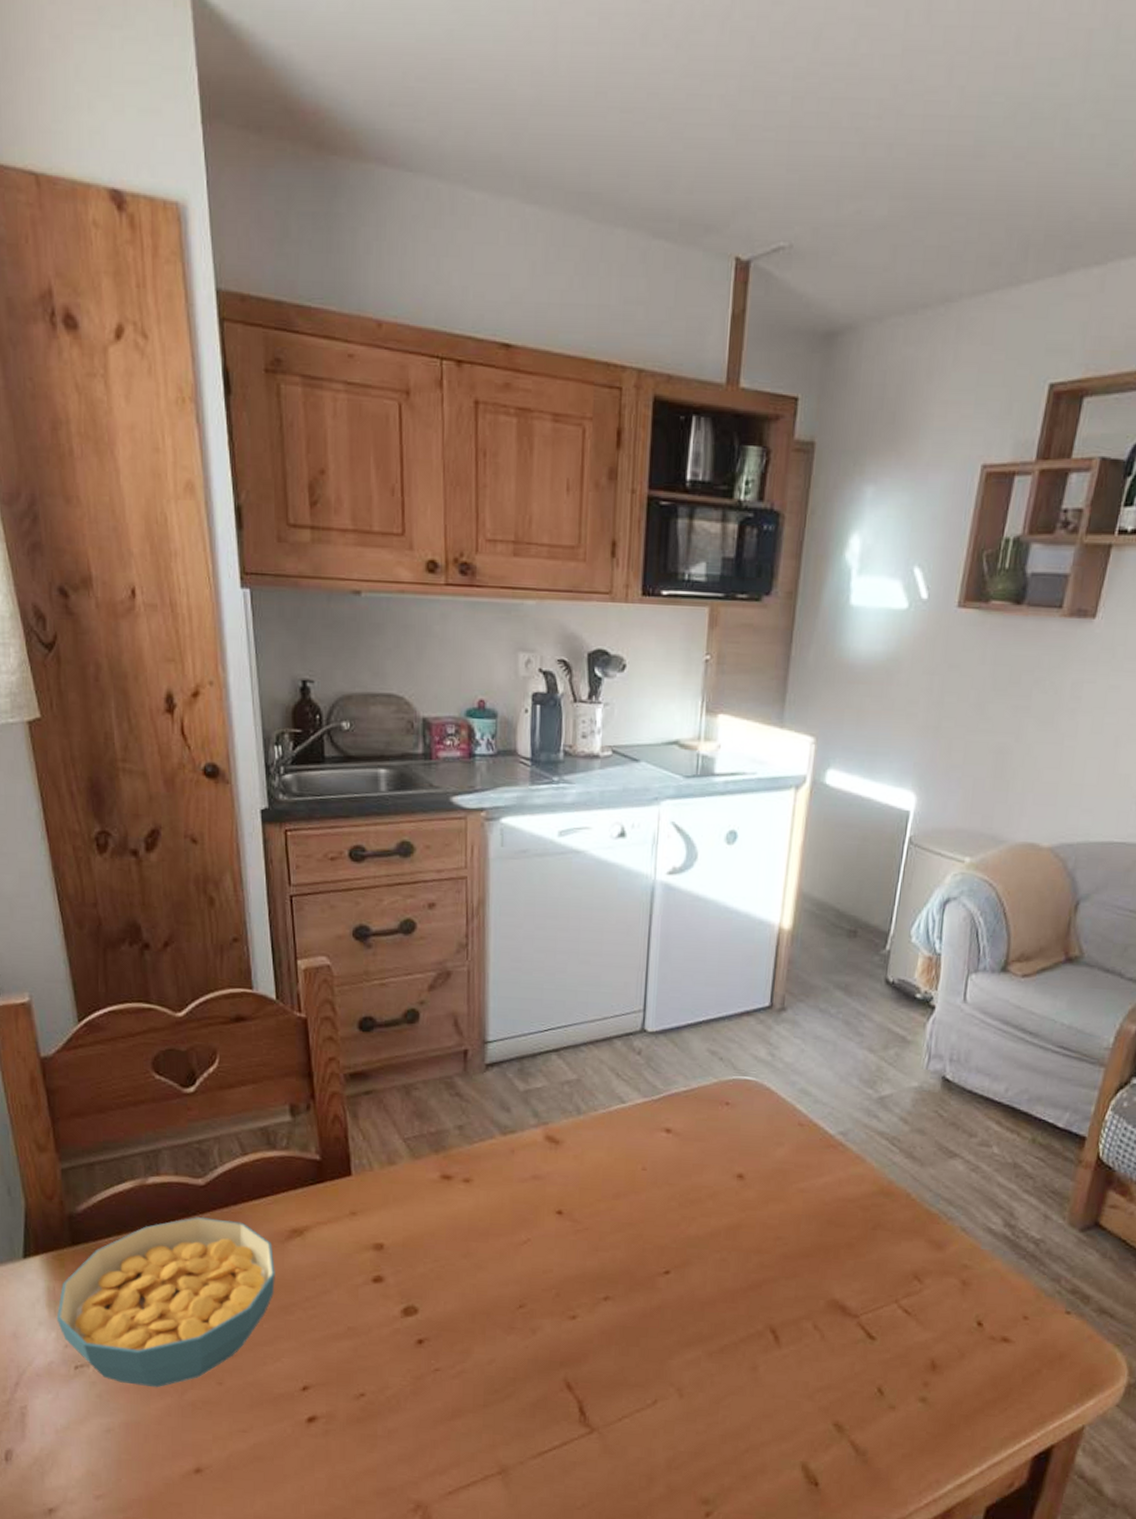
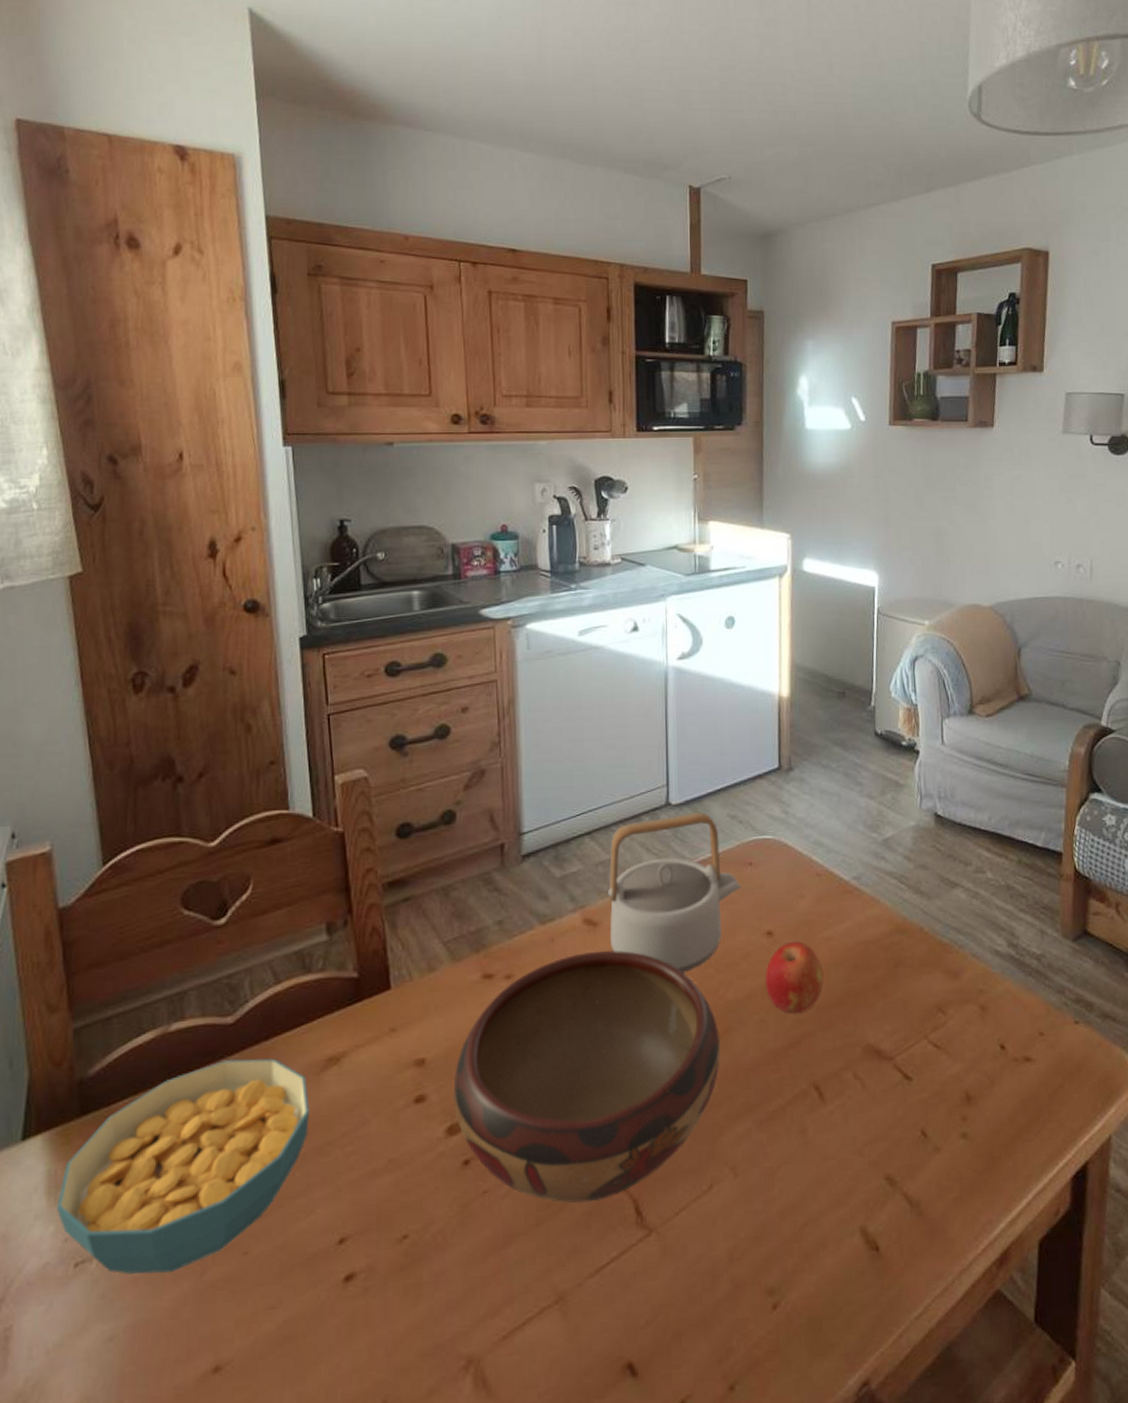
decorative bowl: none [409,1168,677,1396] -> present [453,950,720,1203]
teapot: none [571,1042,715,1203] -> present [608,812,741,973]
fruit: none [730,1187,794,1258] -> present [765,941,824,1013]

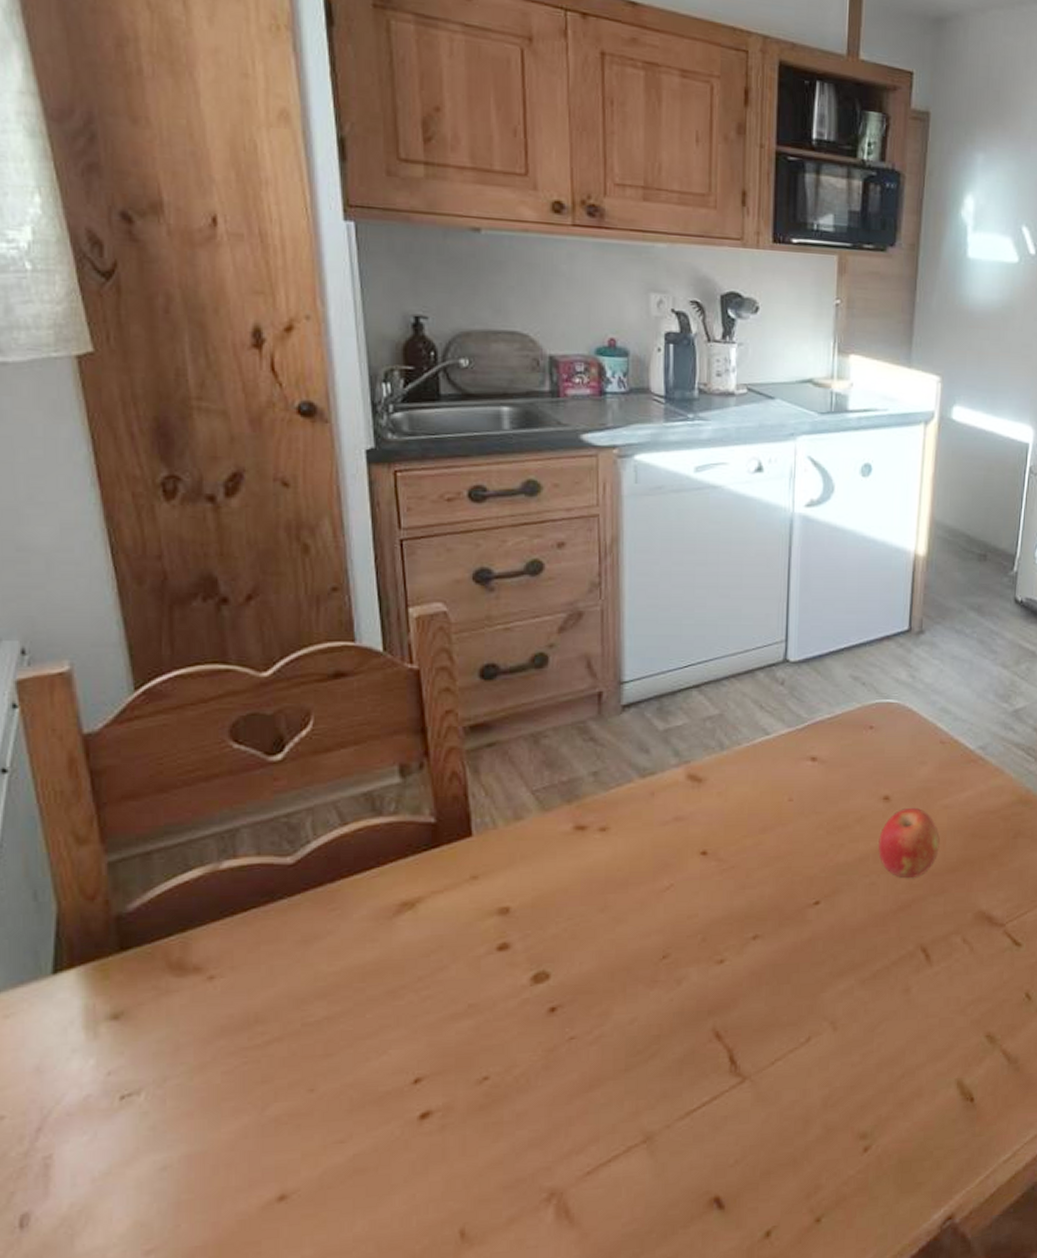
cereal bowl: present [56,1058,309,1274] -> none [96,899,381,1108]
decorative bowl: present [453,950,720,1203] -> none [540,808,827,1051]
teapot: present [608,812,741,973] -> none [715,671,860,834]

